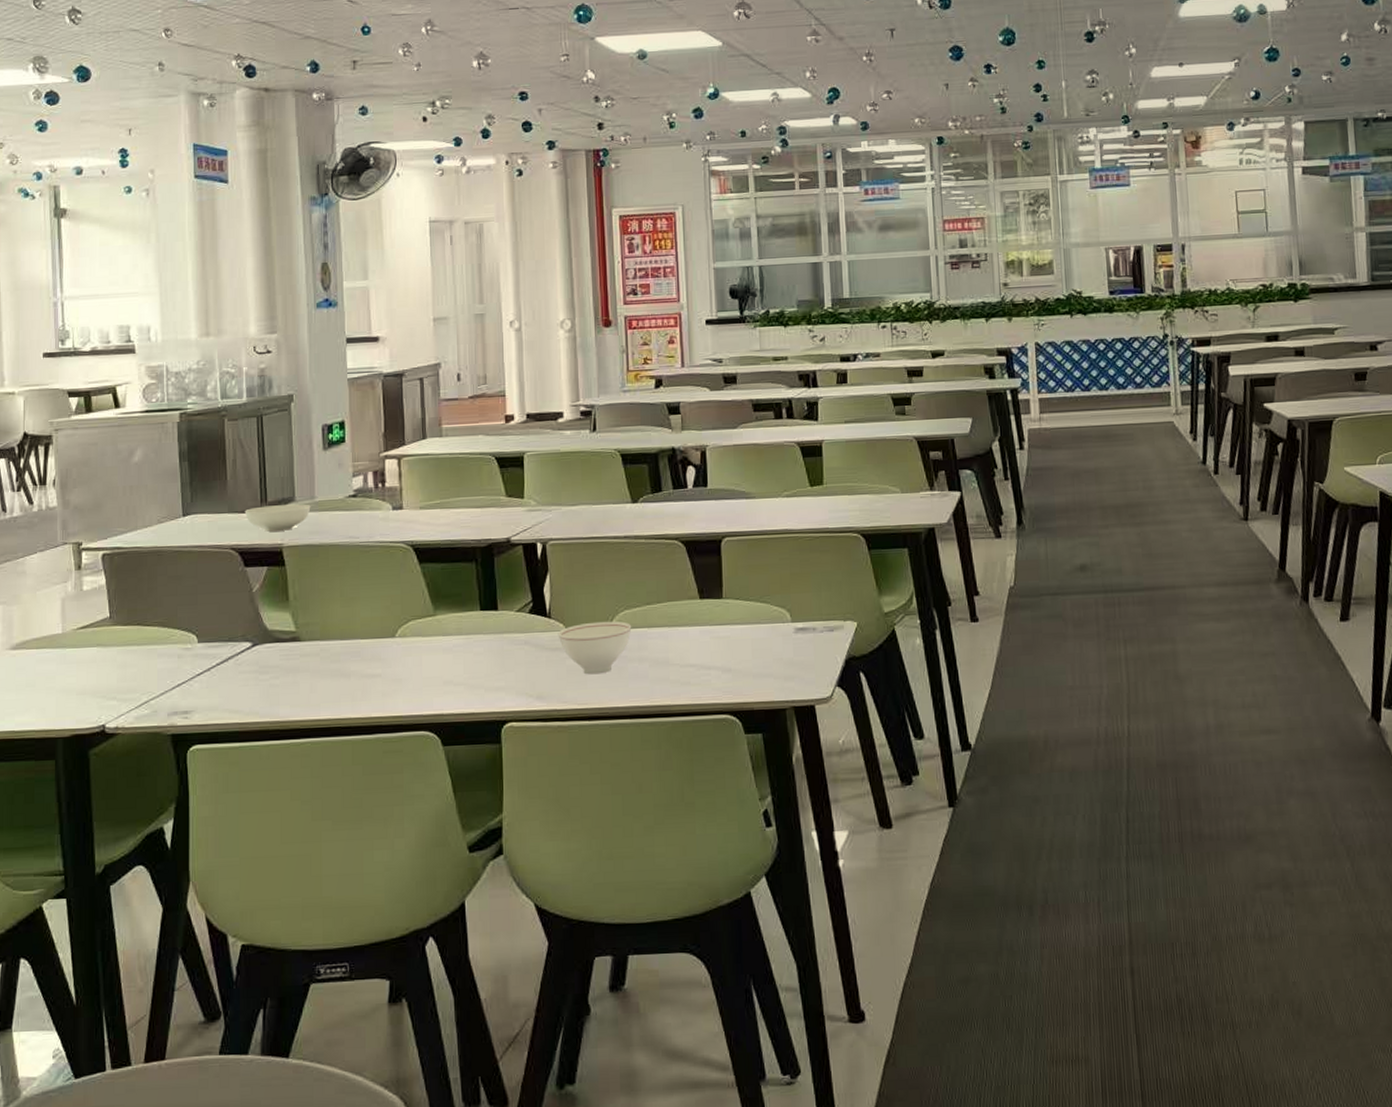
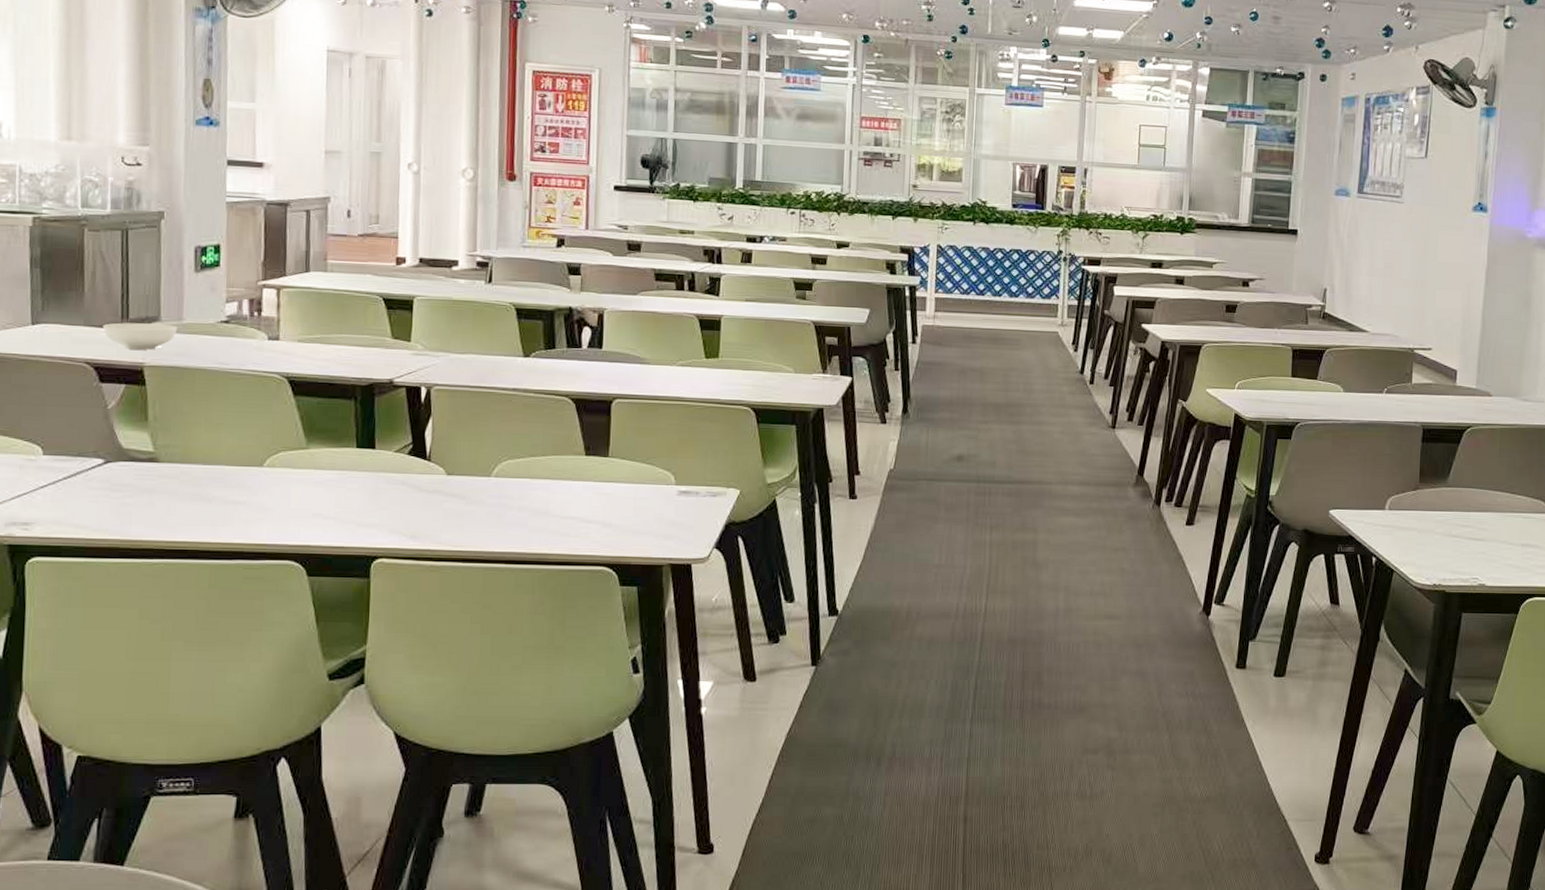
bowl: present [558,621,632,675] -> none [436,468,514,519]

